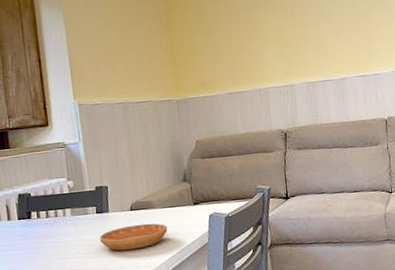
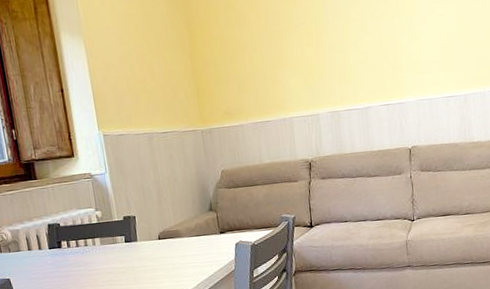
saucer: present [99,223,168,251] -> none [129,251,195,278]

